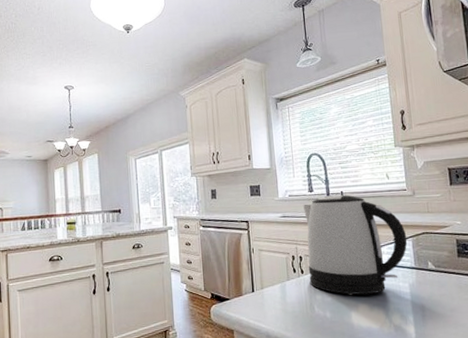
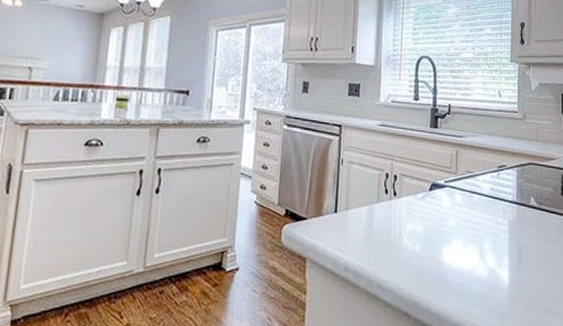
kettle: present [302,194,408,295] -> none [401,107,512,229]

